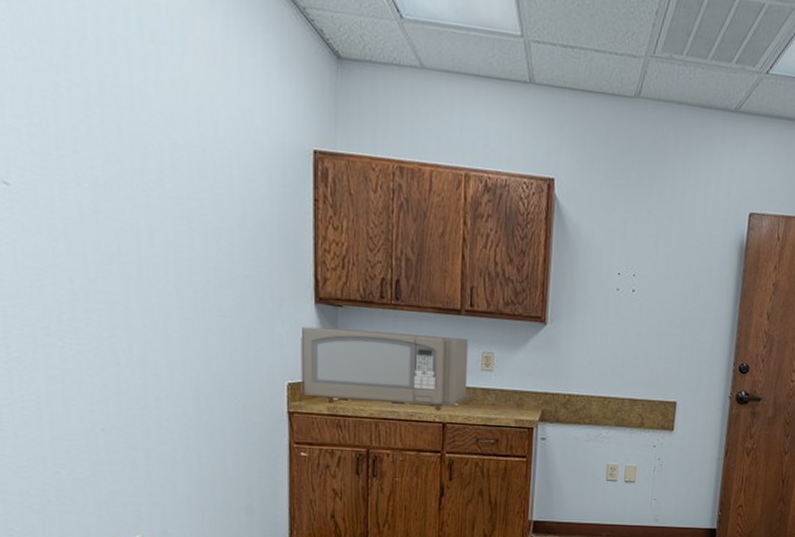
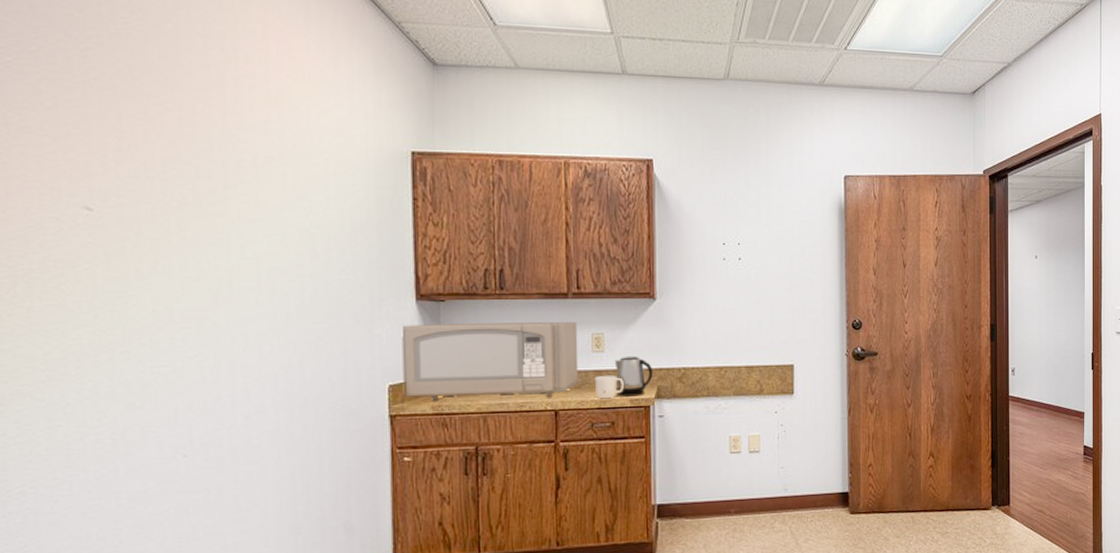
mug: none [481,393,510,417] -> present [594,374,624,399]
kettle: none [502,377,539,418] -> present [614,355,653,397]

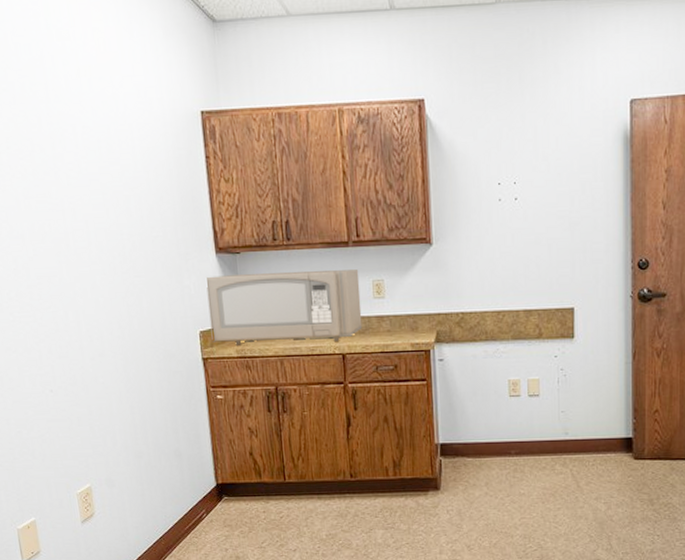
mug: present [594,374,624,399] -> none [376,320,405,344]
kettle: present [614,355,653,397] -> none [395,301,432,341]

